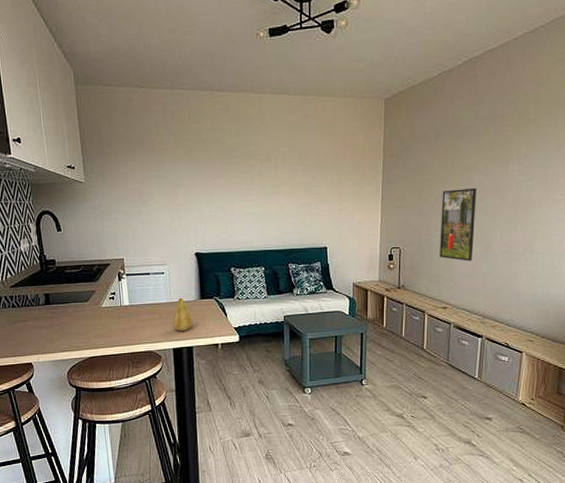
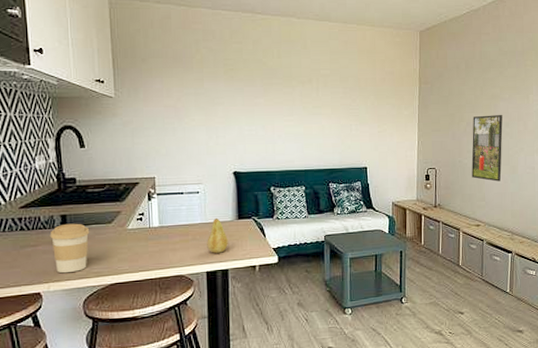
coffee cup: none [36,301,70,346] -> present [49,223,90,274]

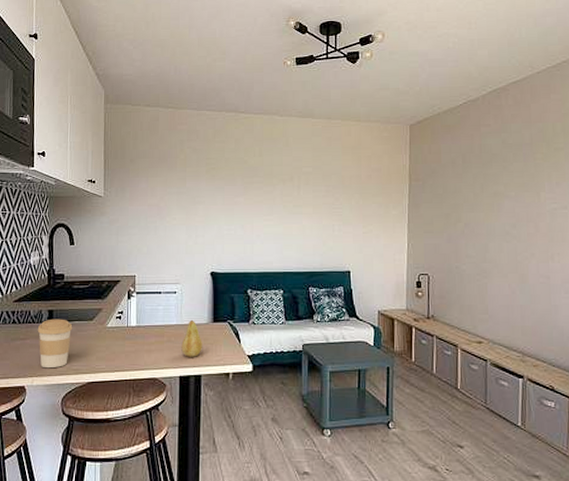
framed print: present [471,115,503,182] -> none [471,215,509,292]

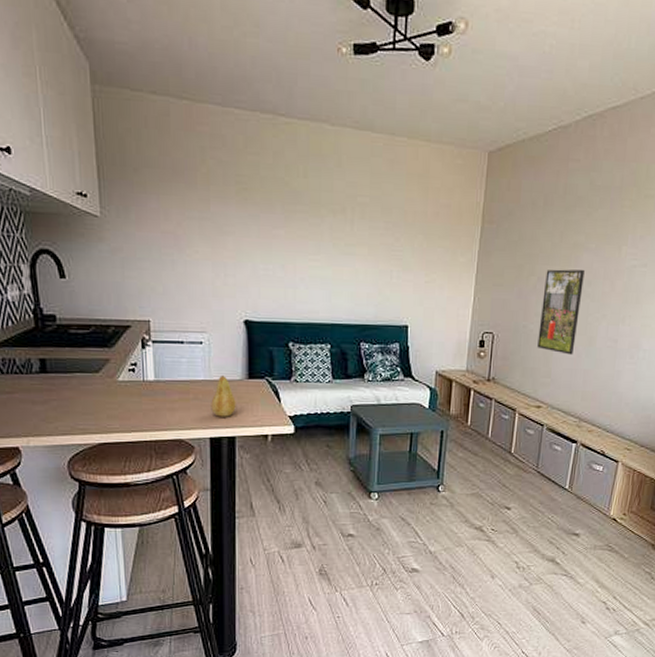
coffee cup: present [37,319,73,369] -> none [27,369,74,428]
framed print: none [471,215,509,292] -> present [537,269,585,355]

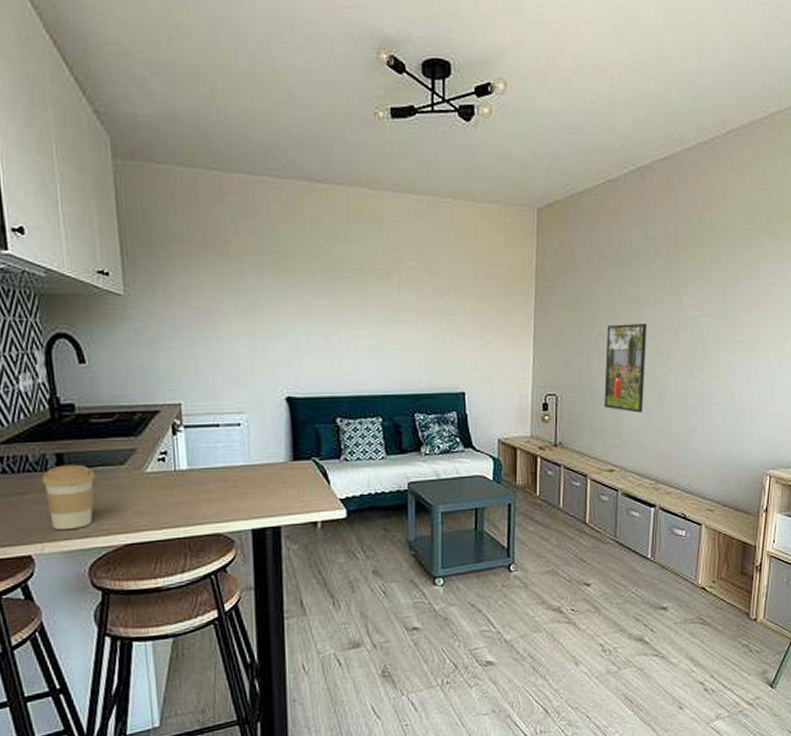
coffee cup: none [27,369,74,428] -> present [41,464,96,531]
fruit: present [211,374,236,417] -> none [252,458,280,505]

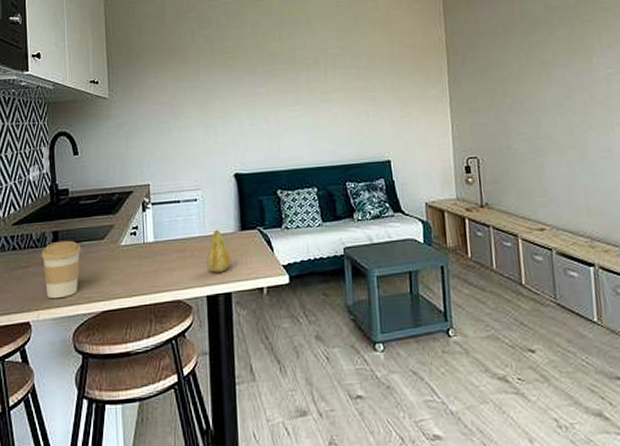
fruit: none [252,458,280,505] -> present [206,229,231,273]
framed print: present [604,324,647,413] -> none [519,85,567,171]

